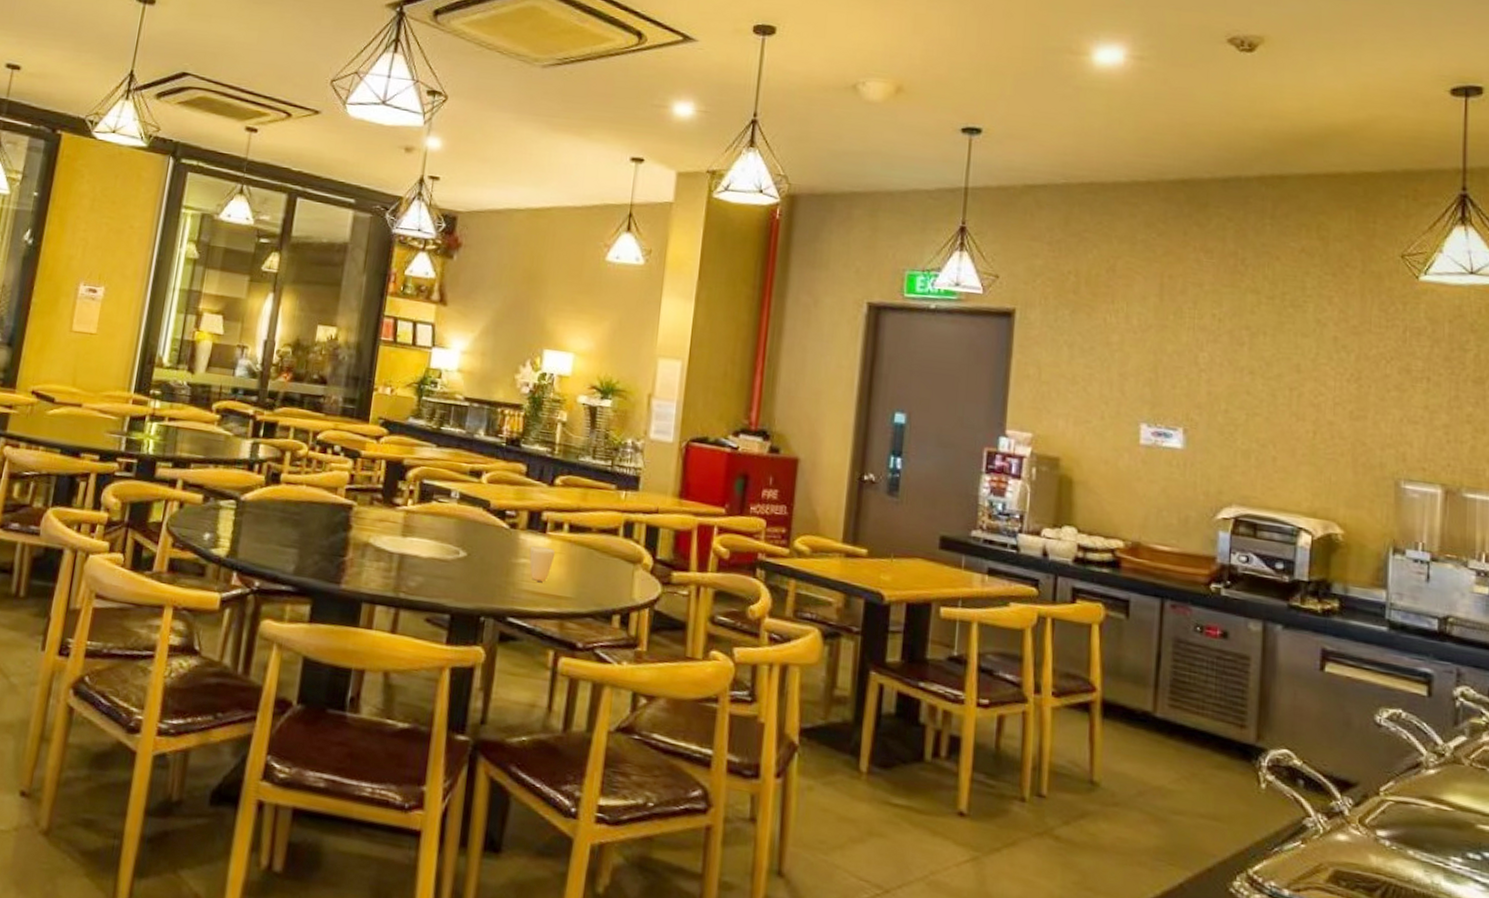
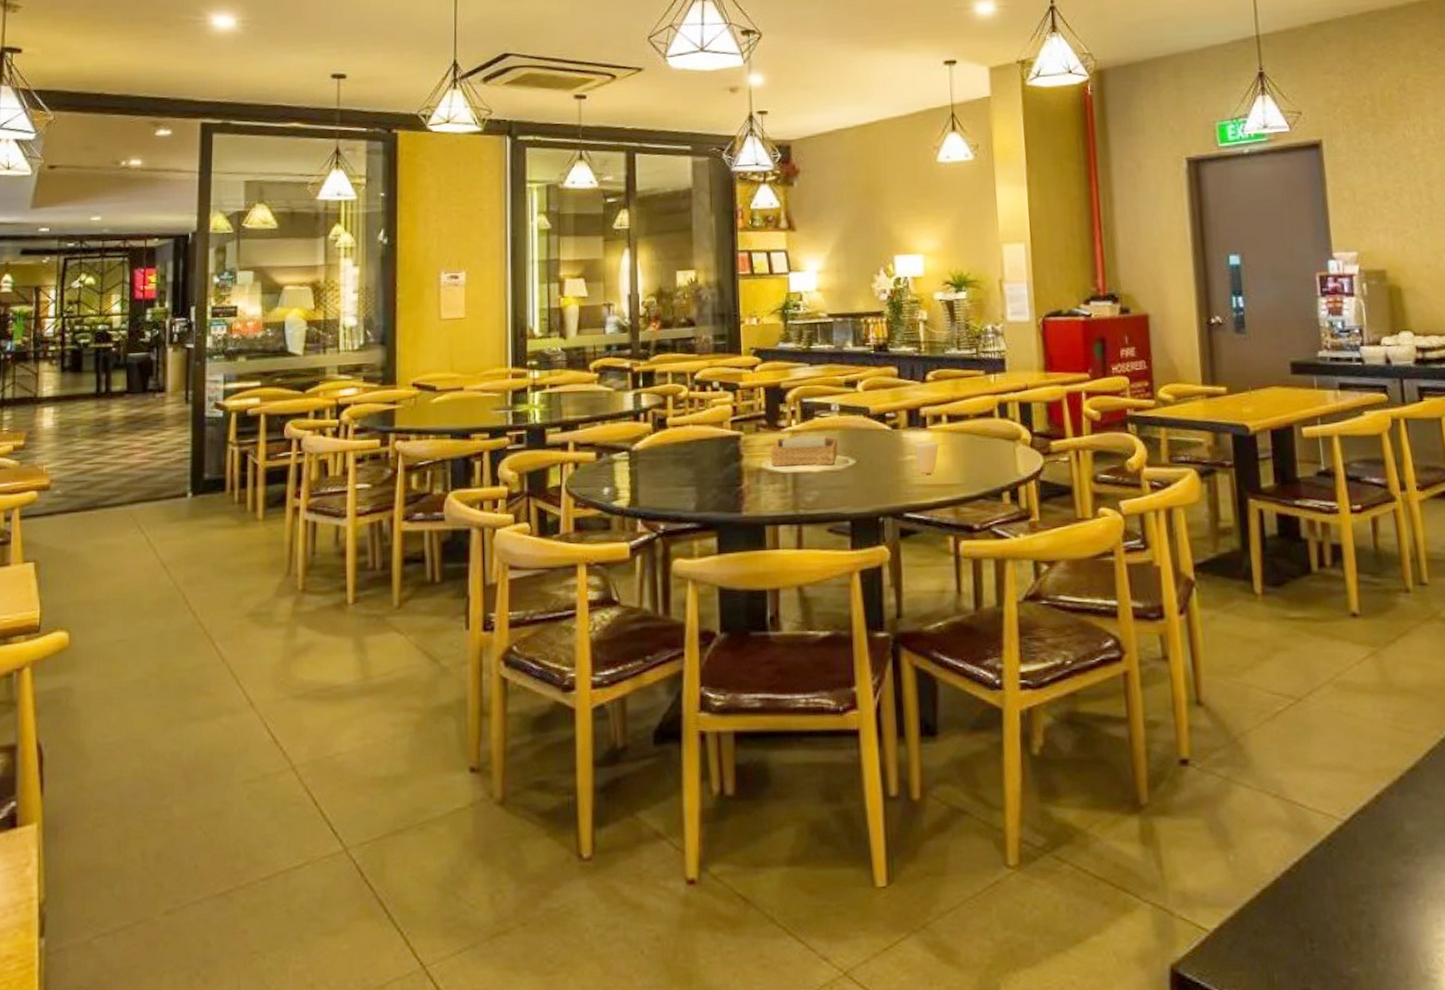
napkin holder: none [380,515,452,554] -> present [771,435,838,467]

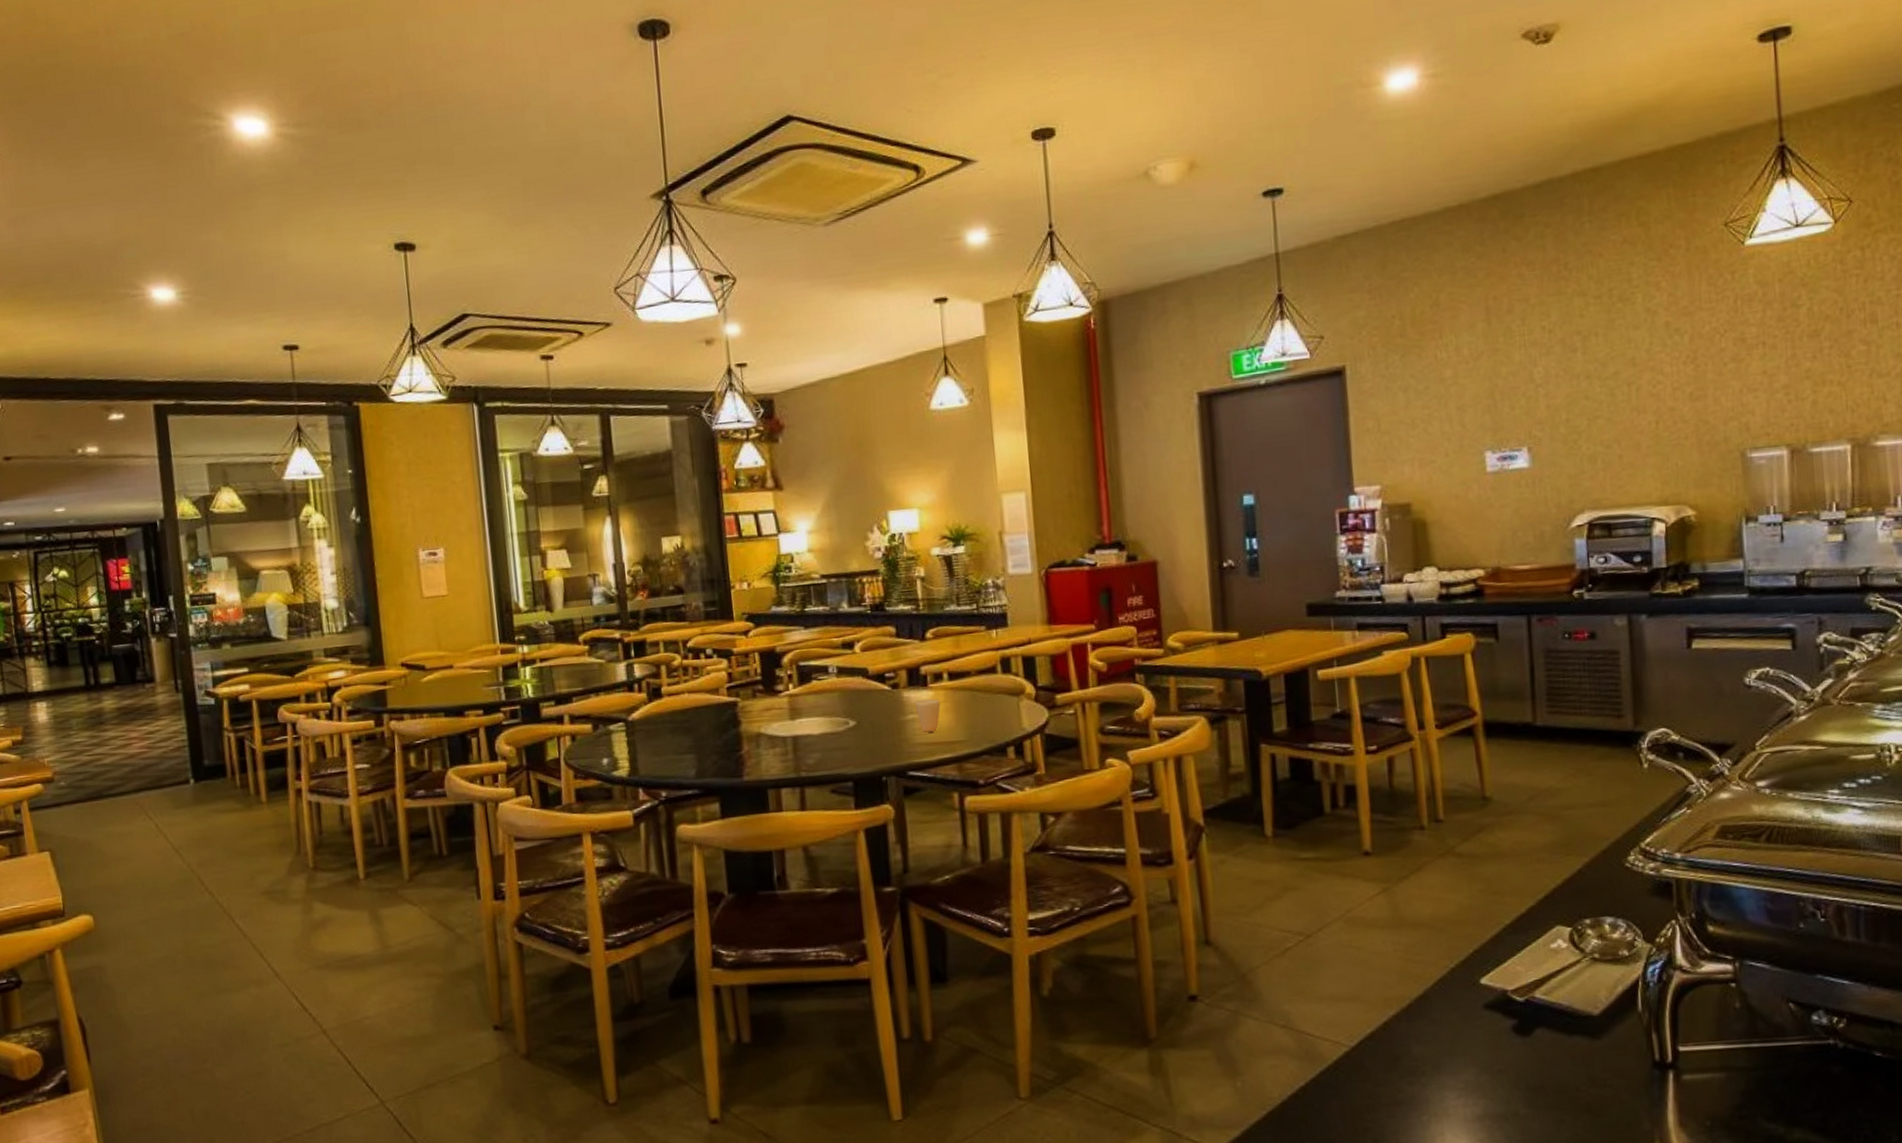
napkin holder: present [771,435,838,467] -> none [769,697,838,731]

